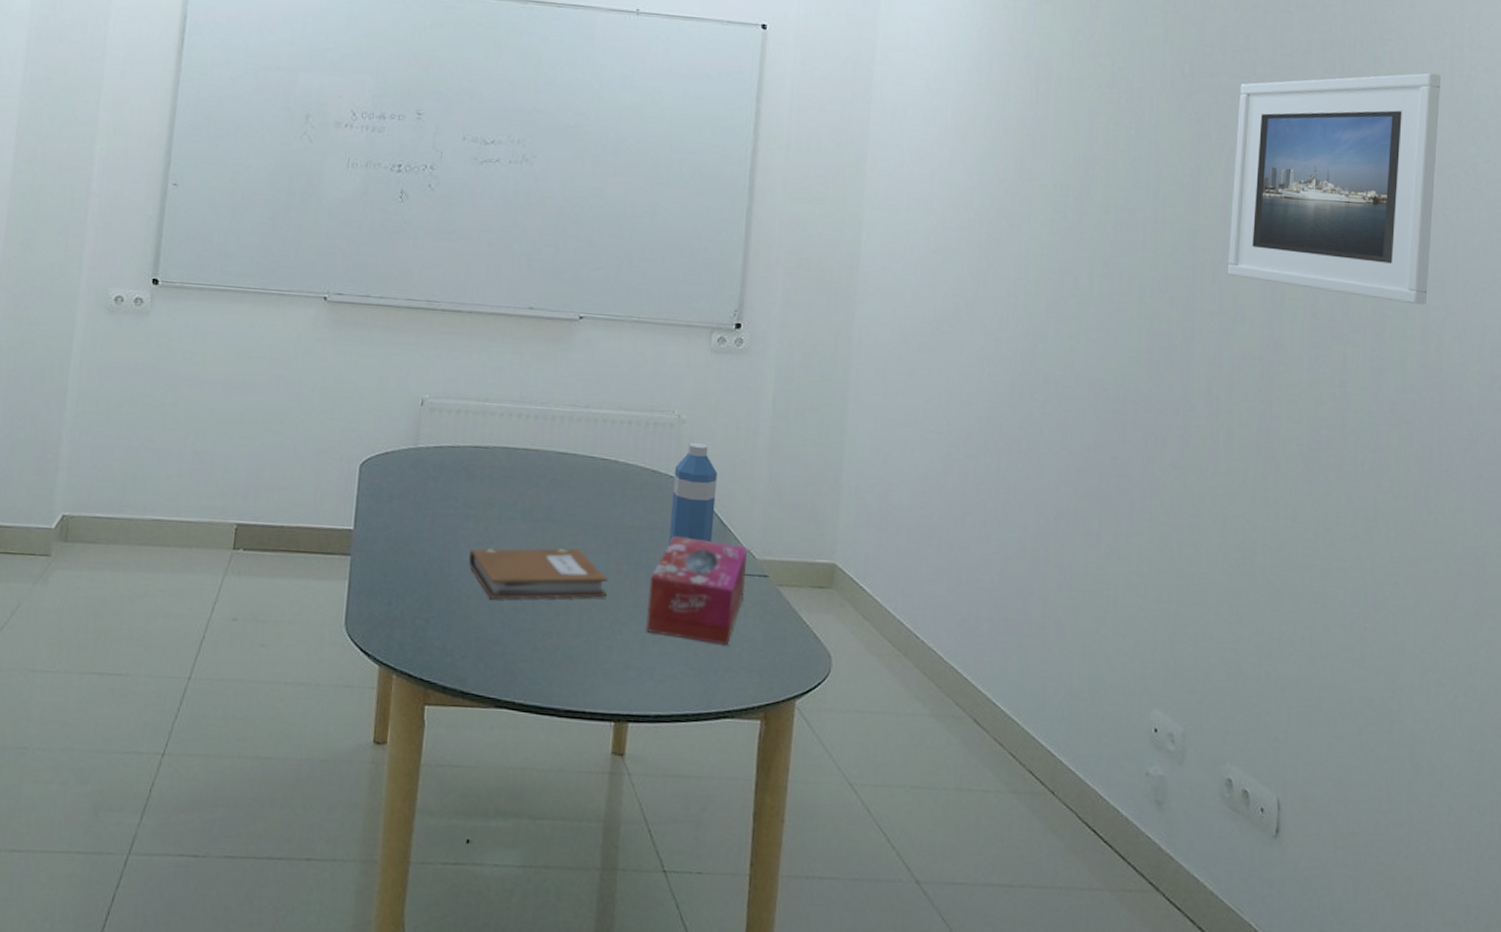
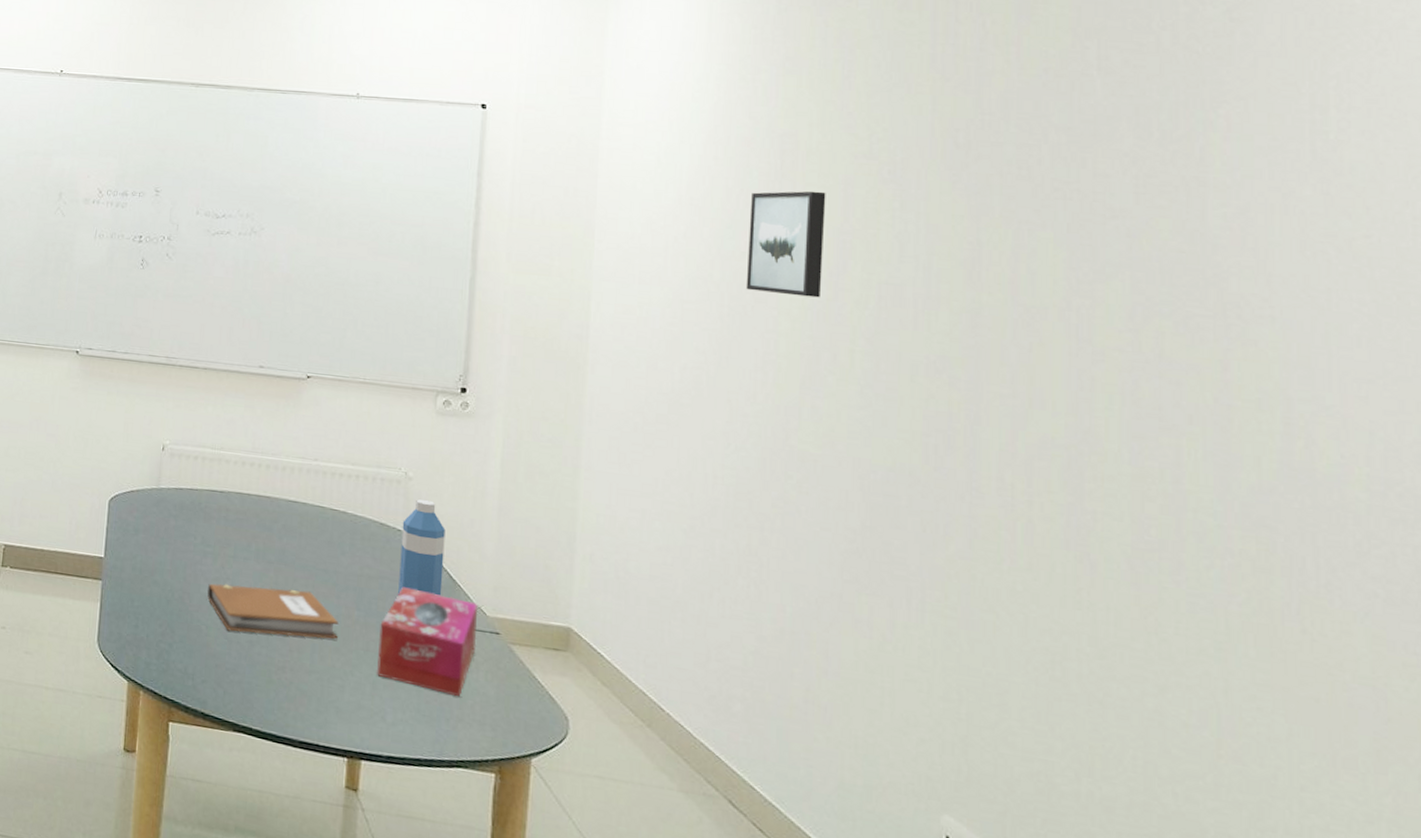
wall art: none [1002,118,1074,223] -> present [745,191,826,298]
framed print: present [1227,72,1441,305] -> none [1020,137,1297,397]

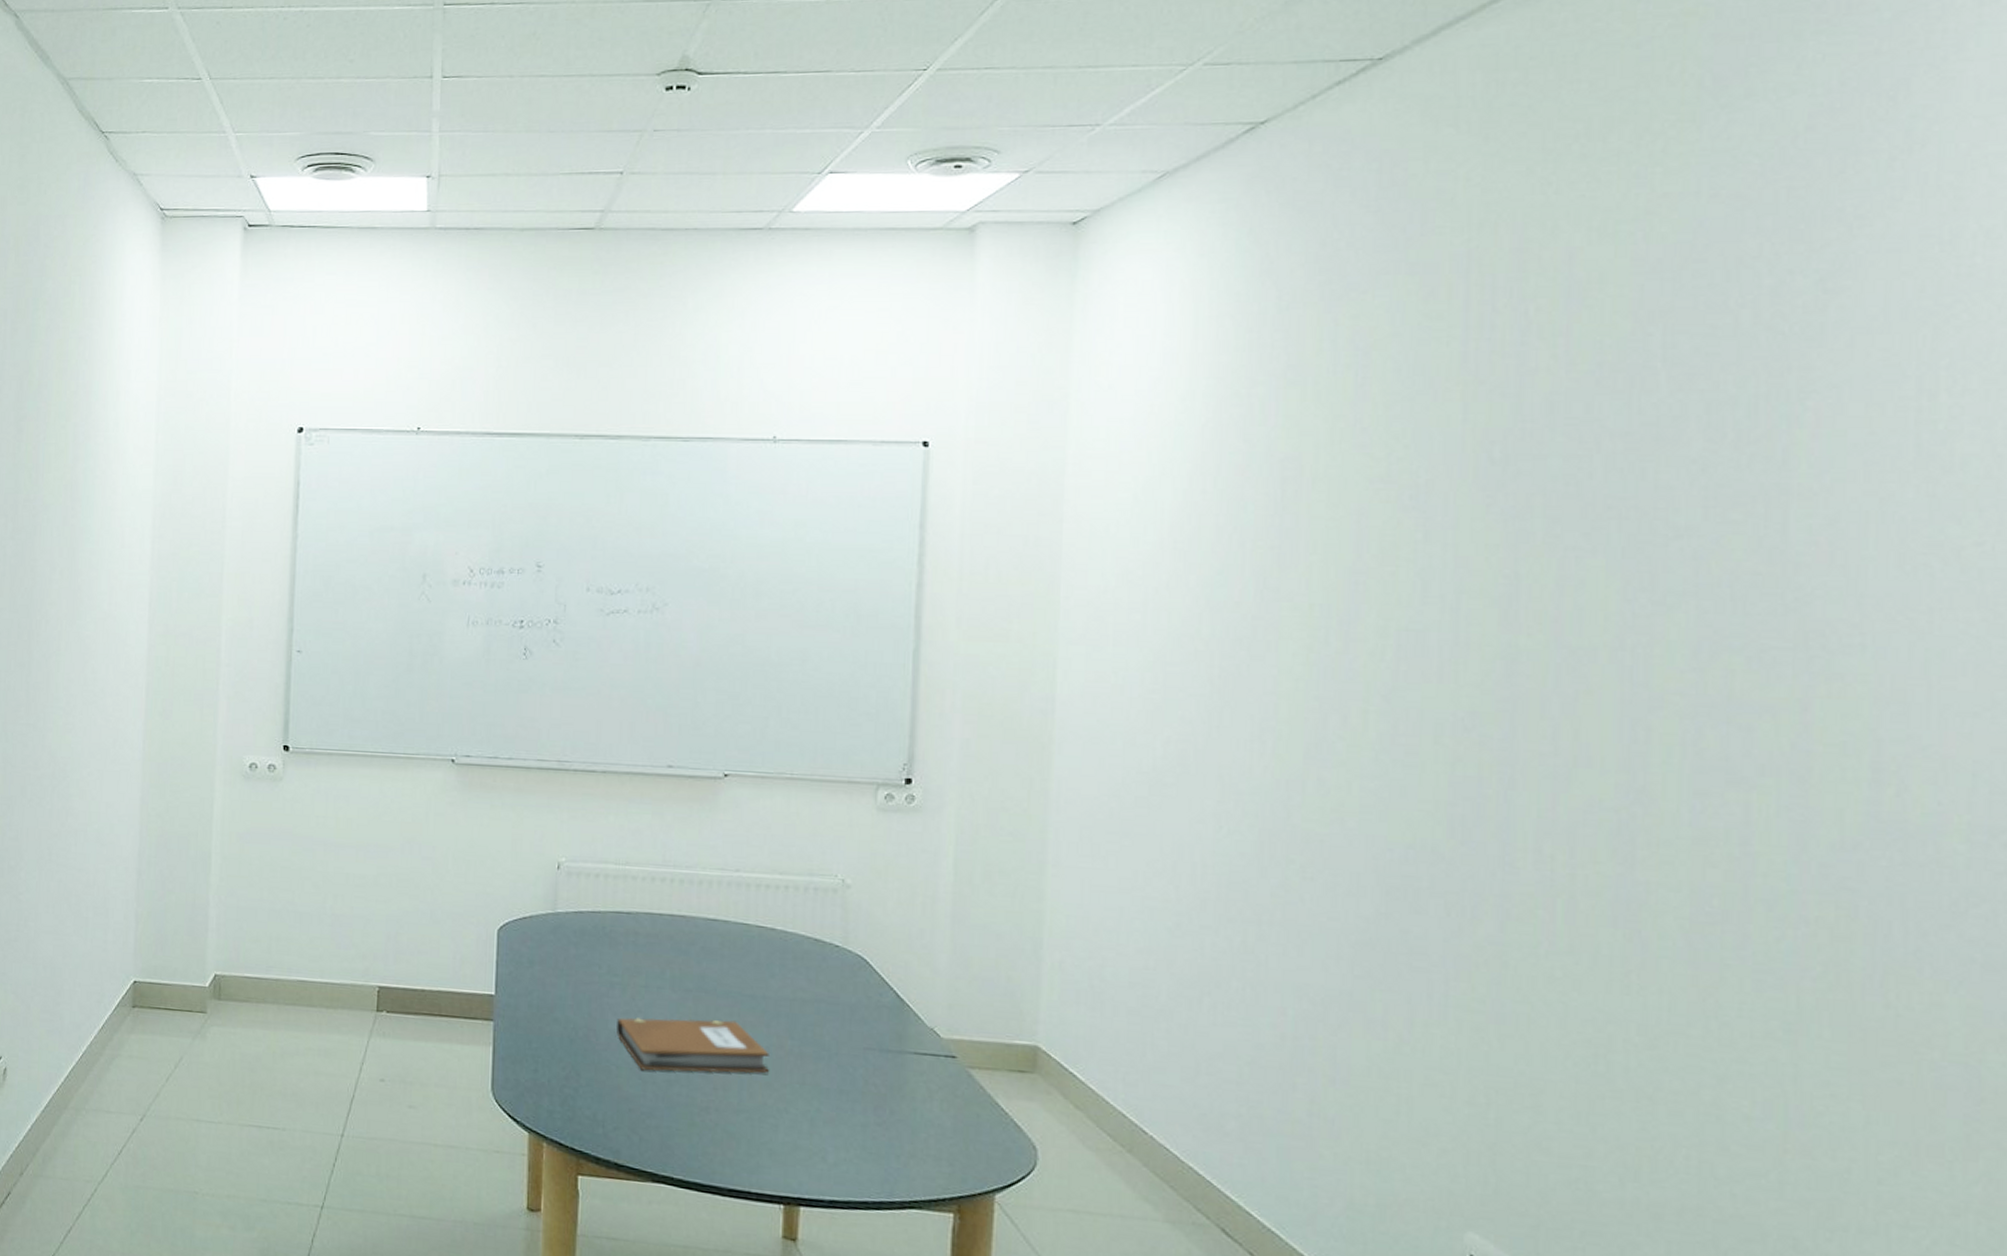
tissue box: present [376,587,477,697] -> none [814,1010,930,1130]
water bottle: present [398,499,446,596] -> none [837,910,891,1020]
wall art: present [745,191,826,298] -> none [1240,524,1335,651]

